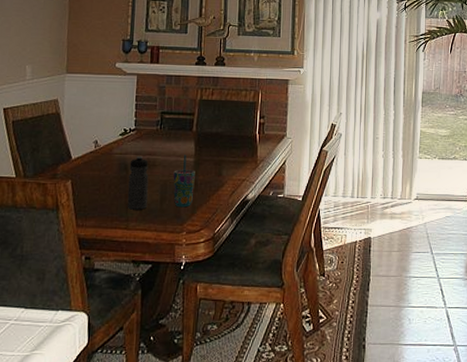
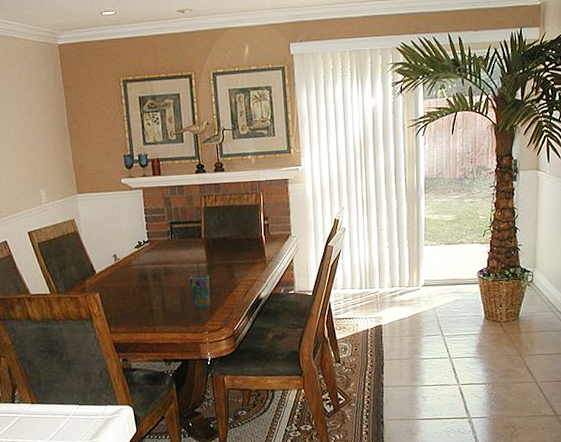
water bottle: present [127,156,149,210] -> none [148,266,170,315]

